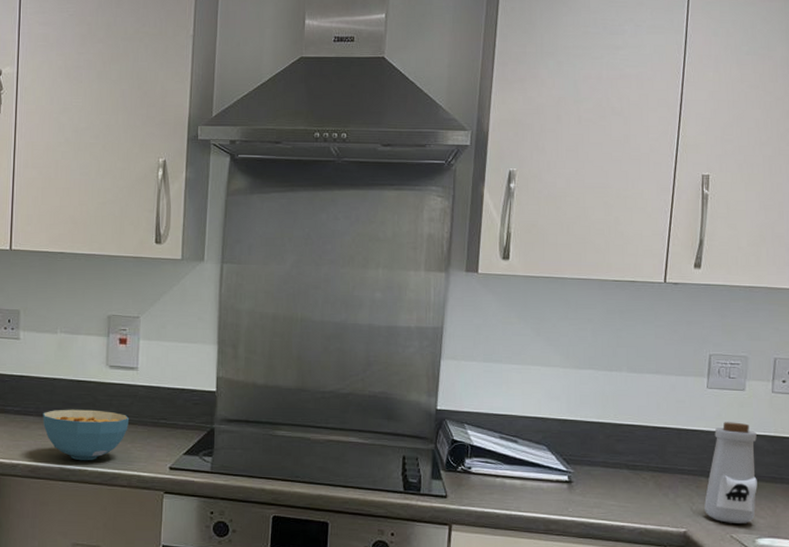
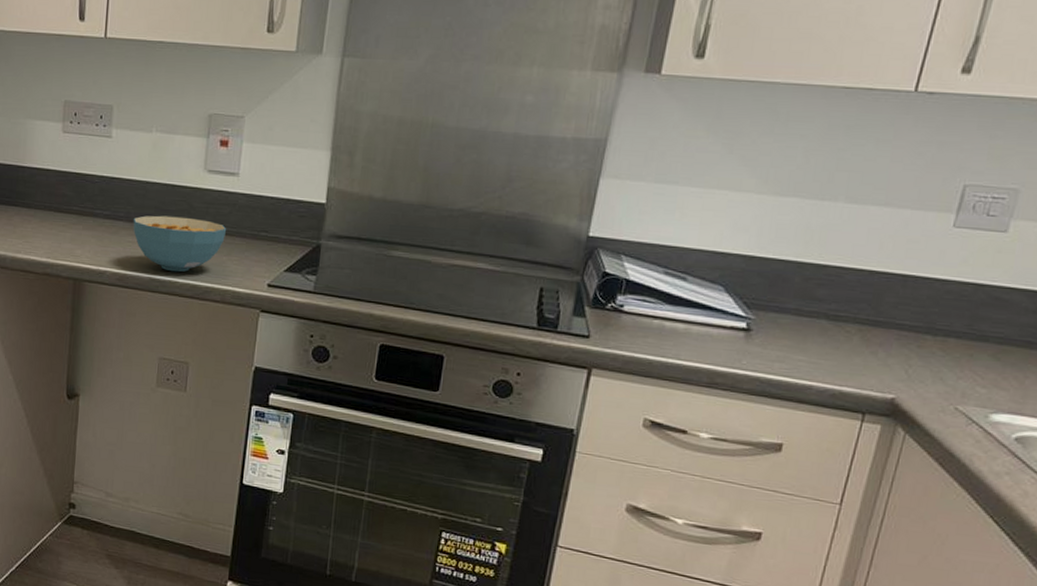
bottle: present [704,422,757,525] -> none [924,270,1015,395]

